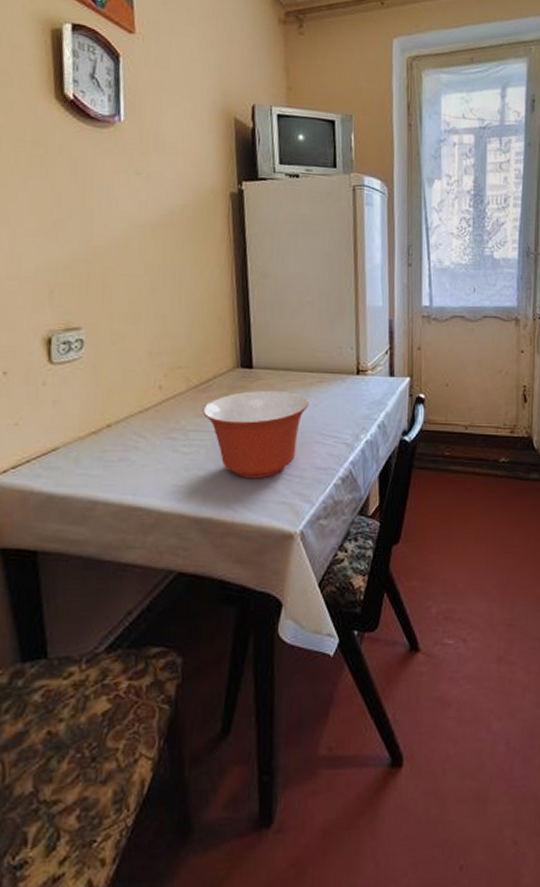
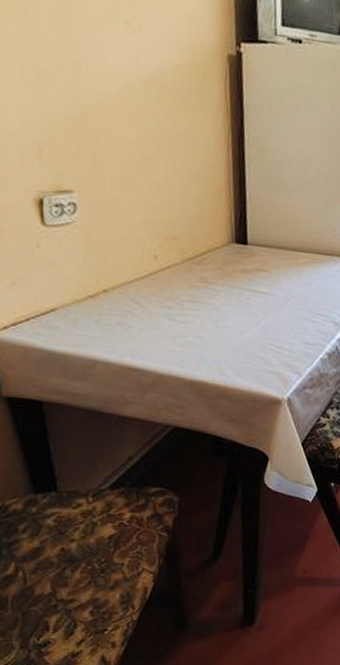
mixing bowl: present [202,390,309,479] -> none [197,266,301,350]

